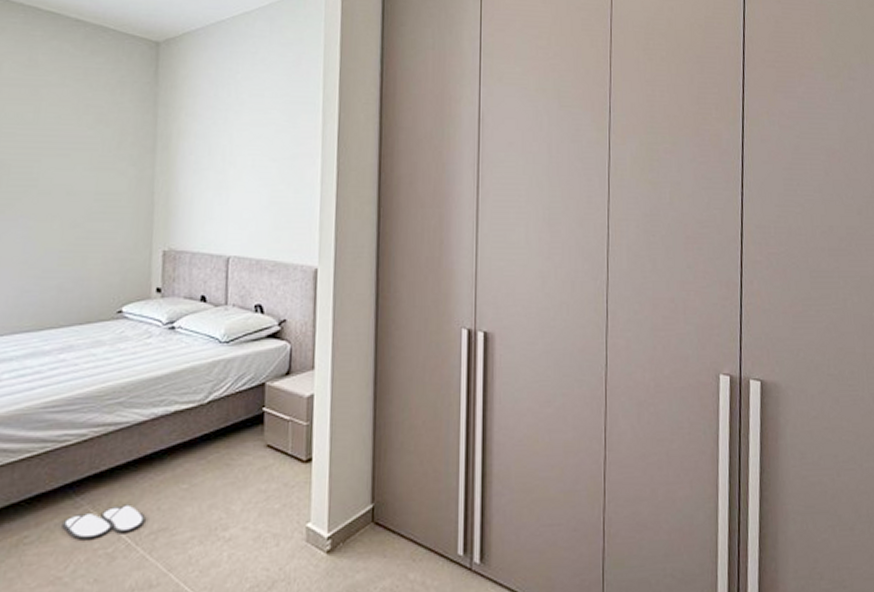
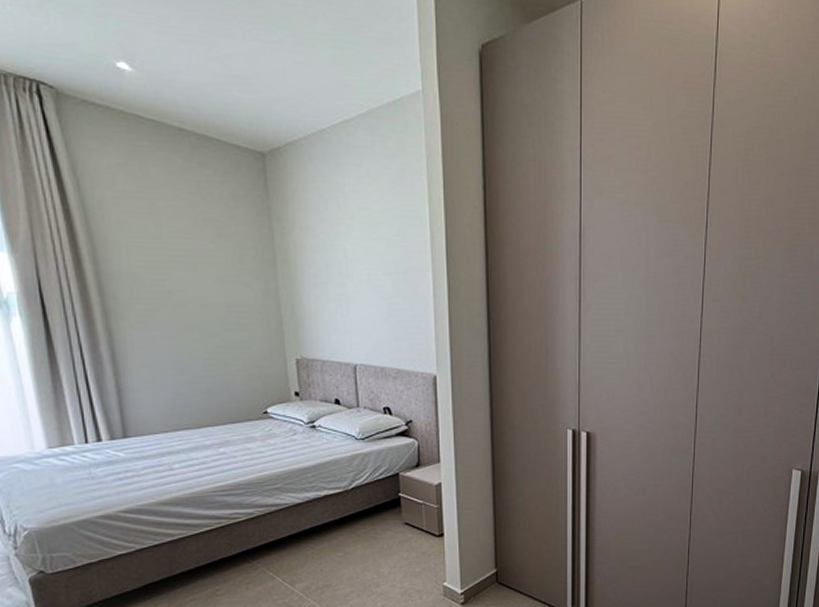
slippers: present [62,504,146,540] -> none [245,567,312,593]

